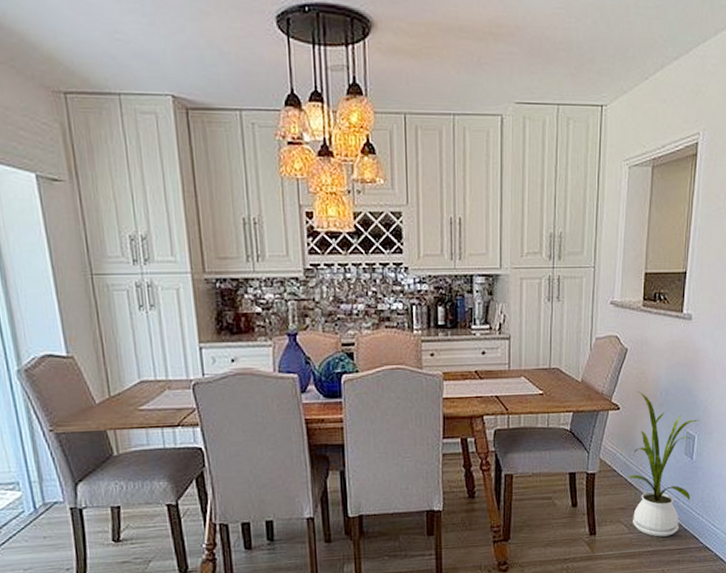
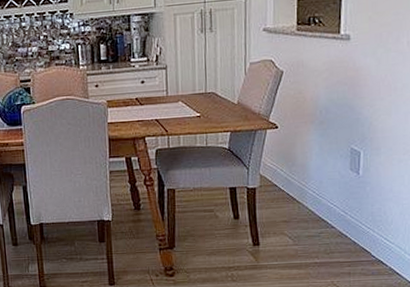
house plant: present [626,390,700,537] -> none [288,110,365,249]

